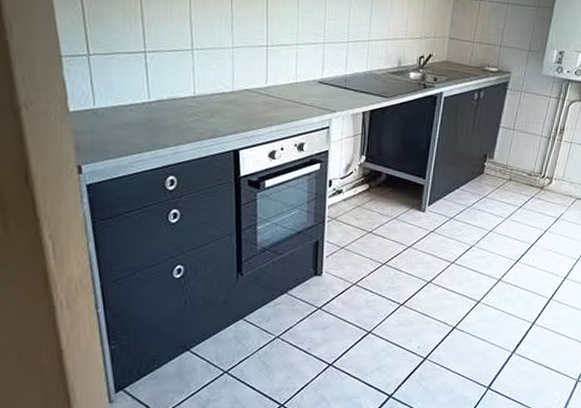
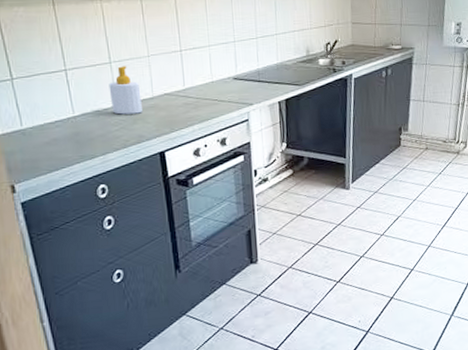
soap bottle: none [188,54,221,107] -> present [109,66,142,115]

